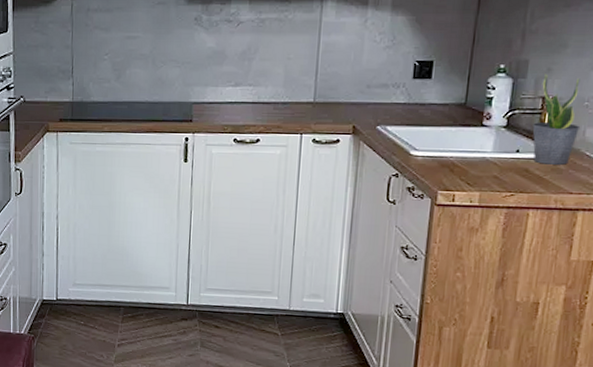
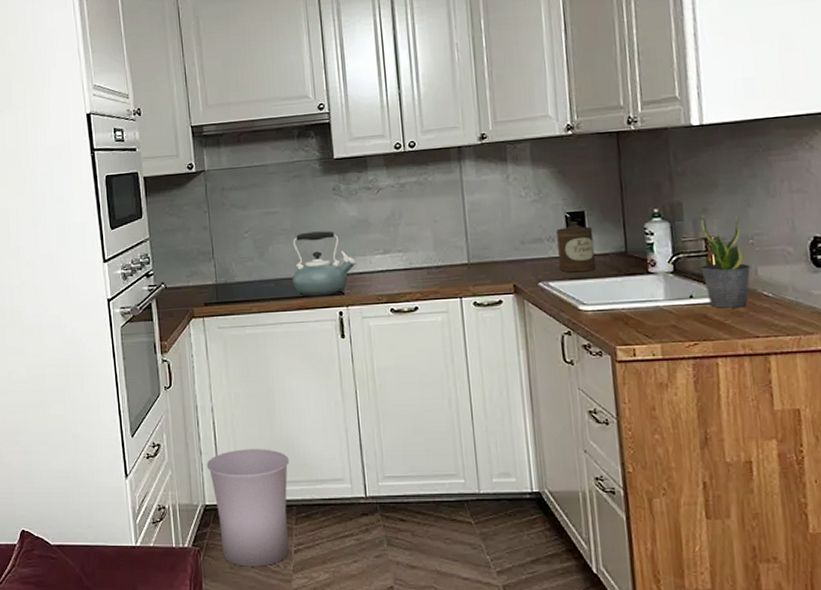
waste bin: none [47,254,122,356] -> present [206,449,289,567]
kettle: none [145,59,208,122] -> present [292,230,356,297]
canister: none [400,70,438,120] -> present [556,221,597,273]

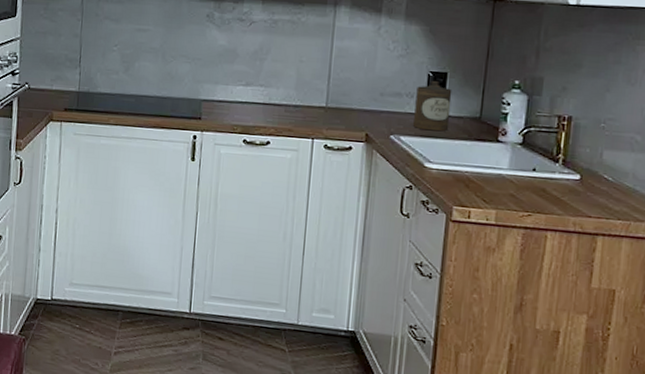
waste bin: present [206,449,289,567] -> none [43,251,123,363]
kettle: present [292,230,356,297] -> none [153,54,218,119]
potted plant: present [701,214,751,308] -> none [549,92,598,187]

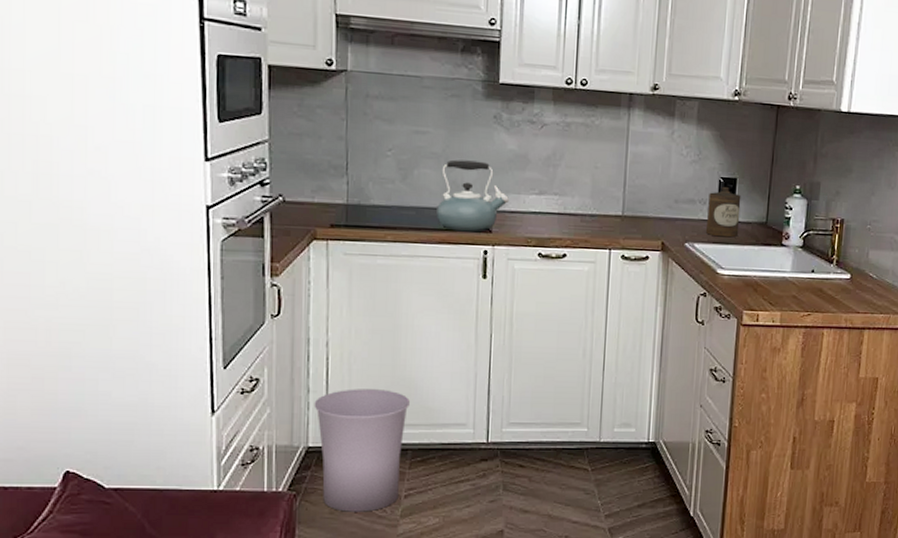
waste bin: none [43,251,123,363] -> present [314,389,410,512]
kettle: none [153,54,218,119] -> present [436,159,509,233]

